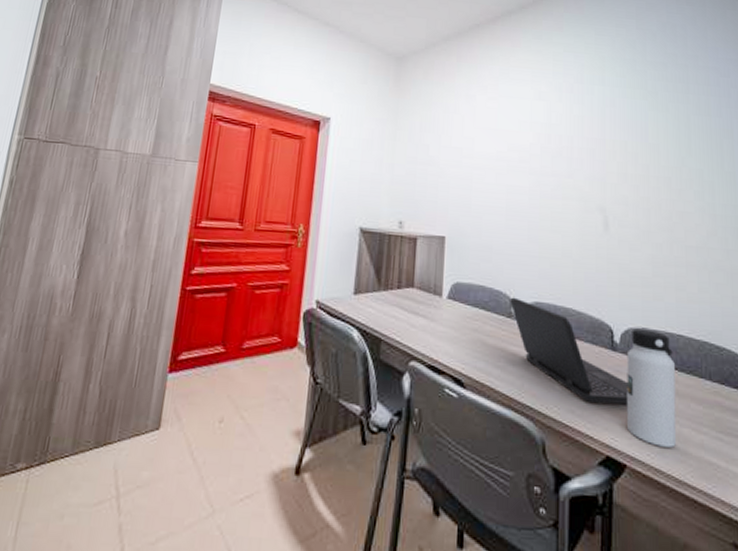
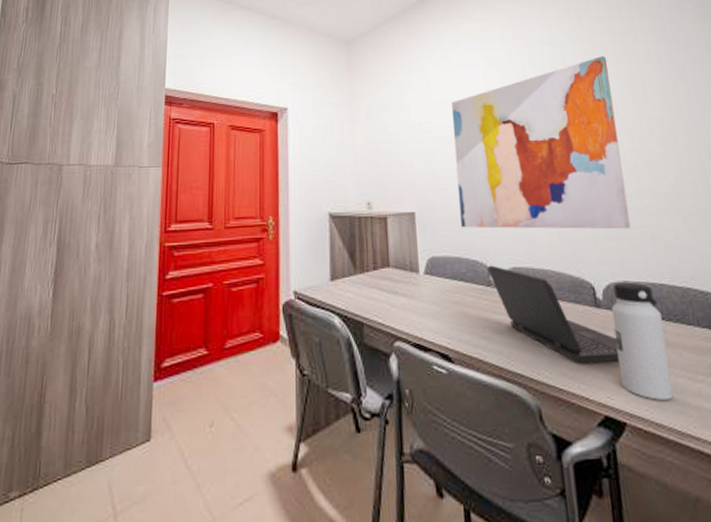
wall art: none [490,101,658,277] -> present [451,55,632,230]

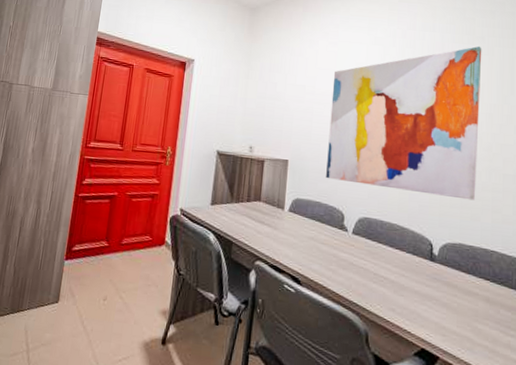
laptop: present [487,265,620,364] -> none [342,212,444,307]
water bottle: present [611,282,674,400] -> none [441,243,487,346]

